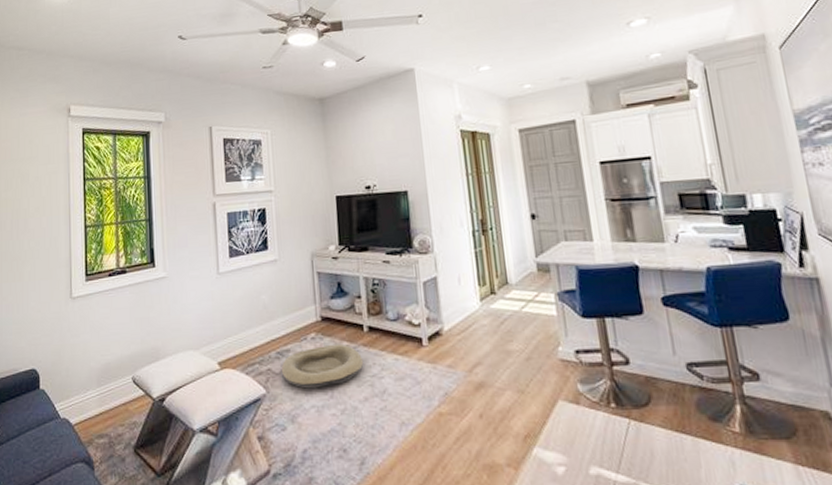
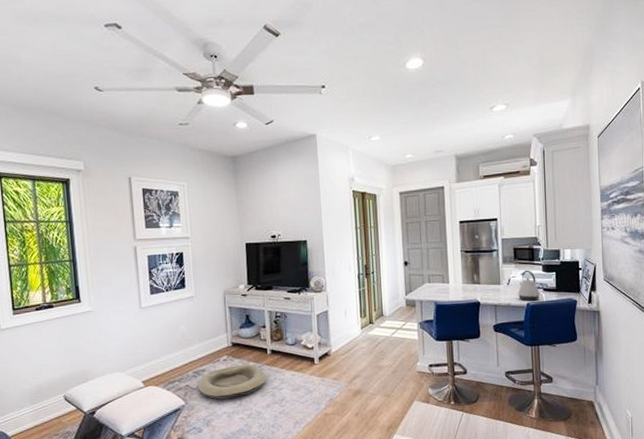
kettle: none [690,222,725,265] -> present [517,270,540,301]

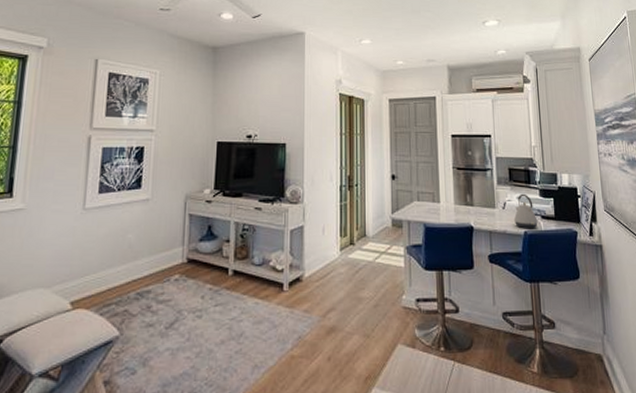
dog bed: present [197,364,267,400] -> none [138,286,225,331]

